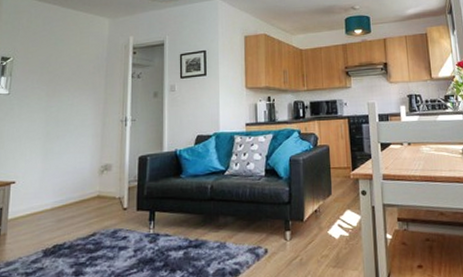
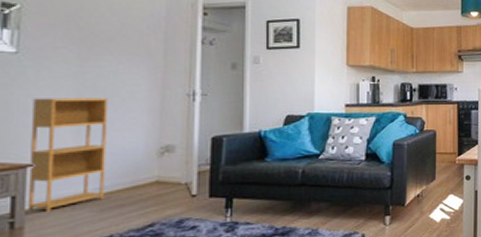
shelving unit: none [9,126,66,222] -> present [27,98,109,213]

